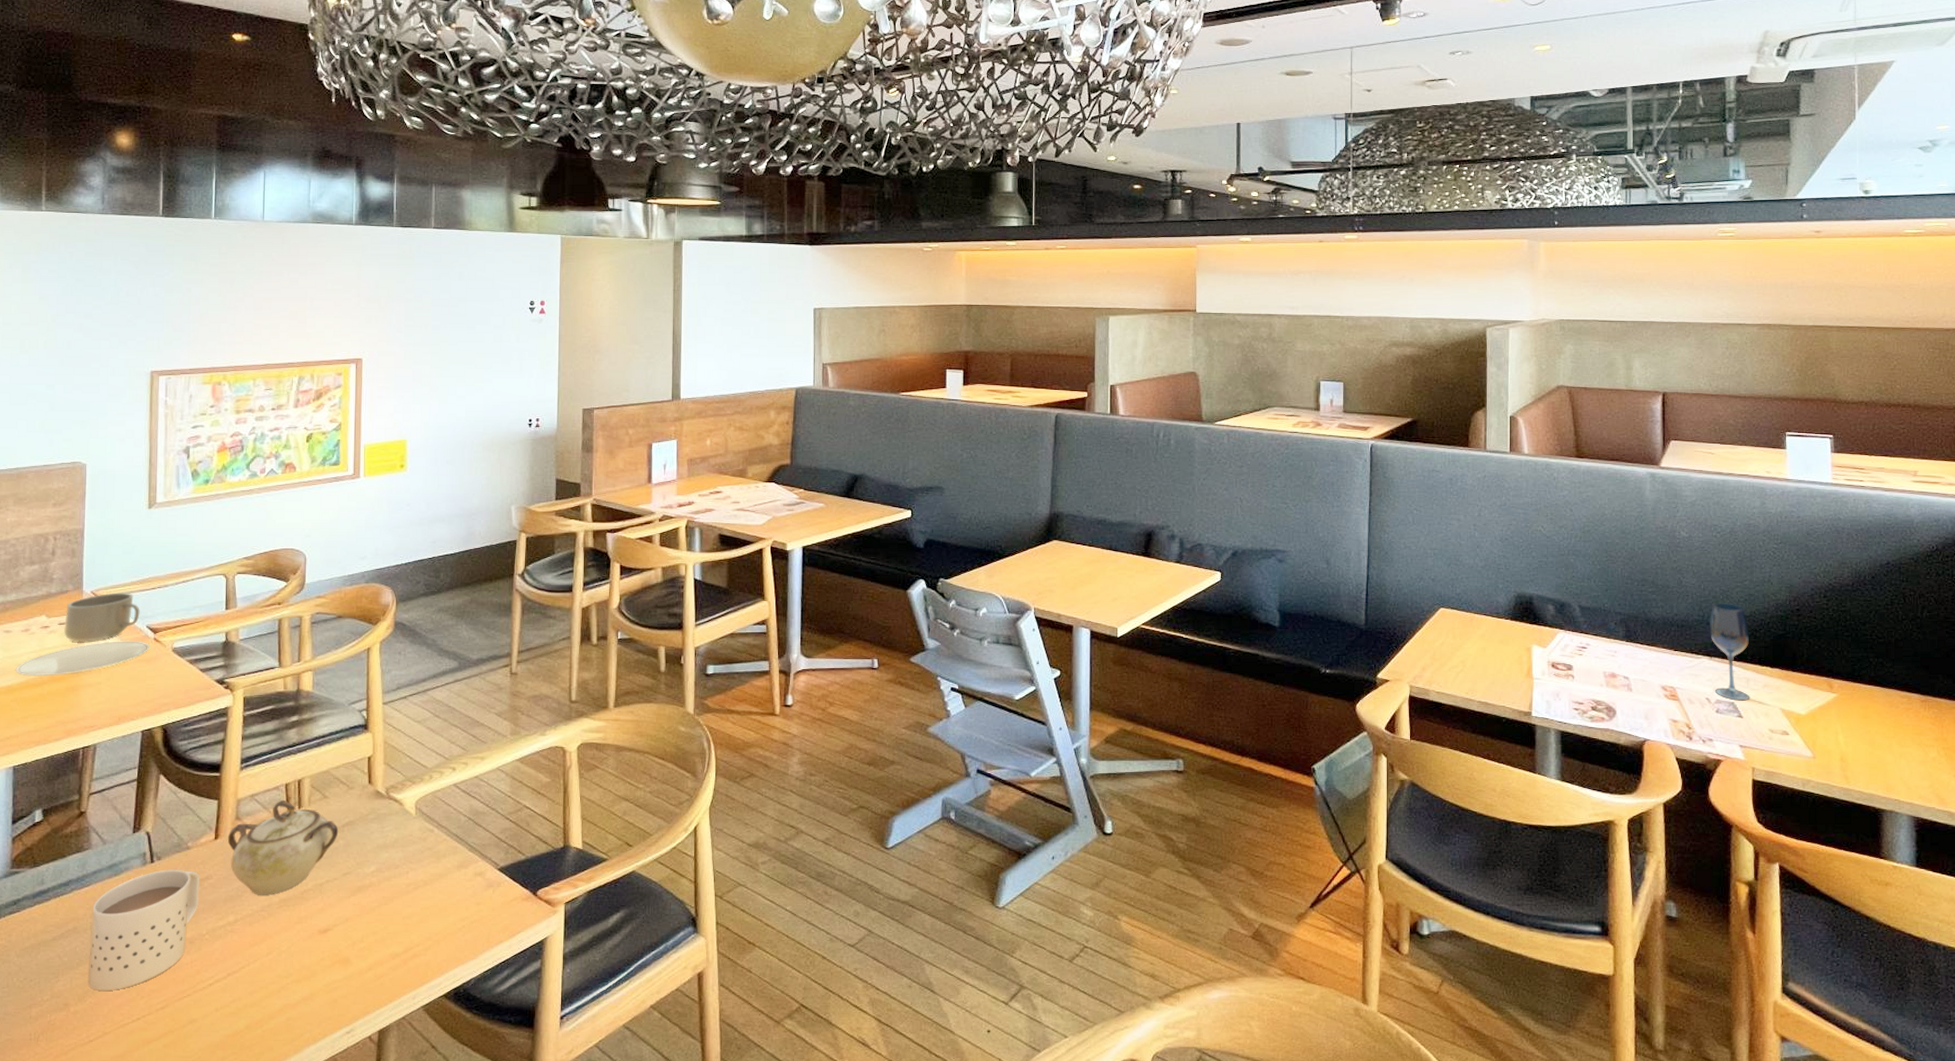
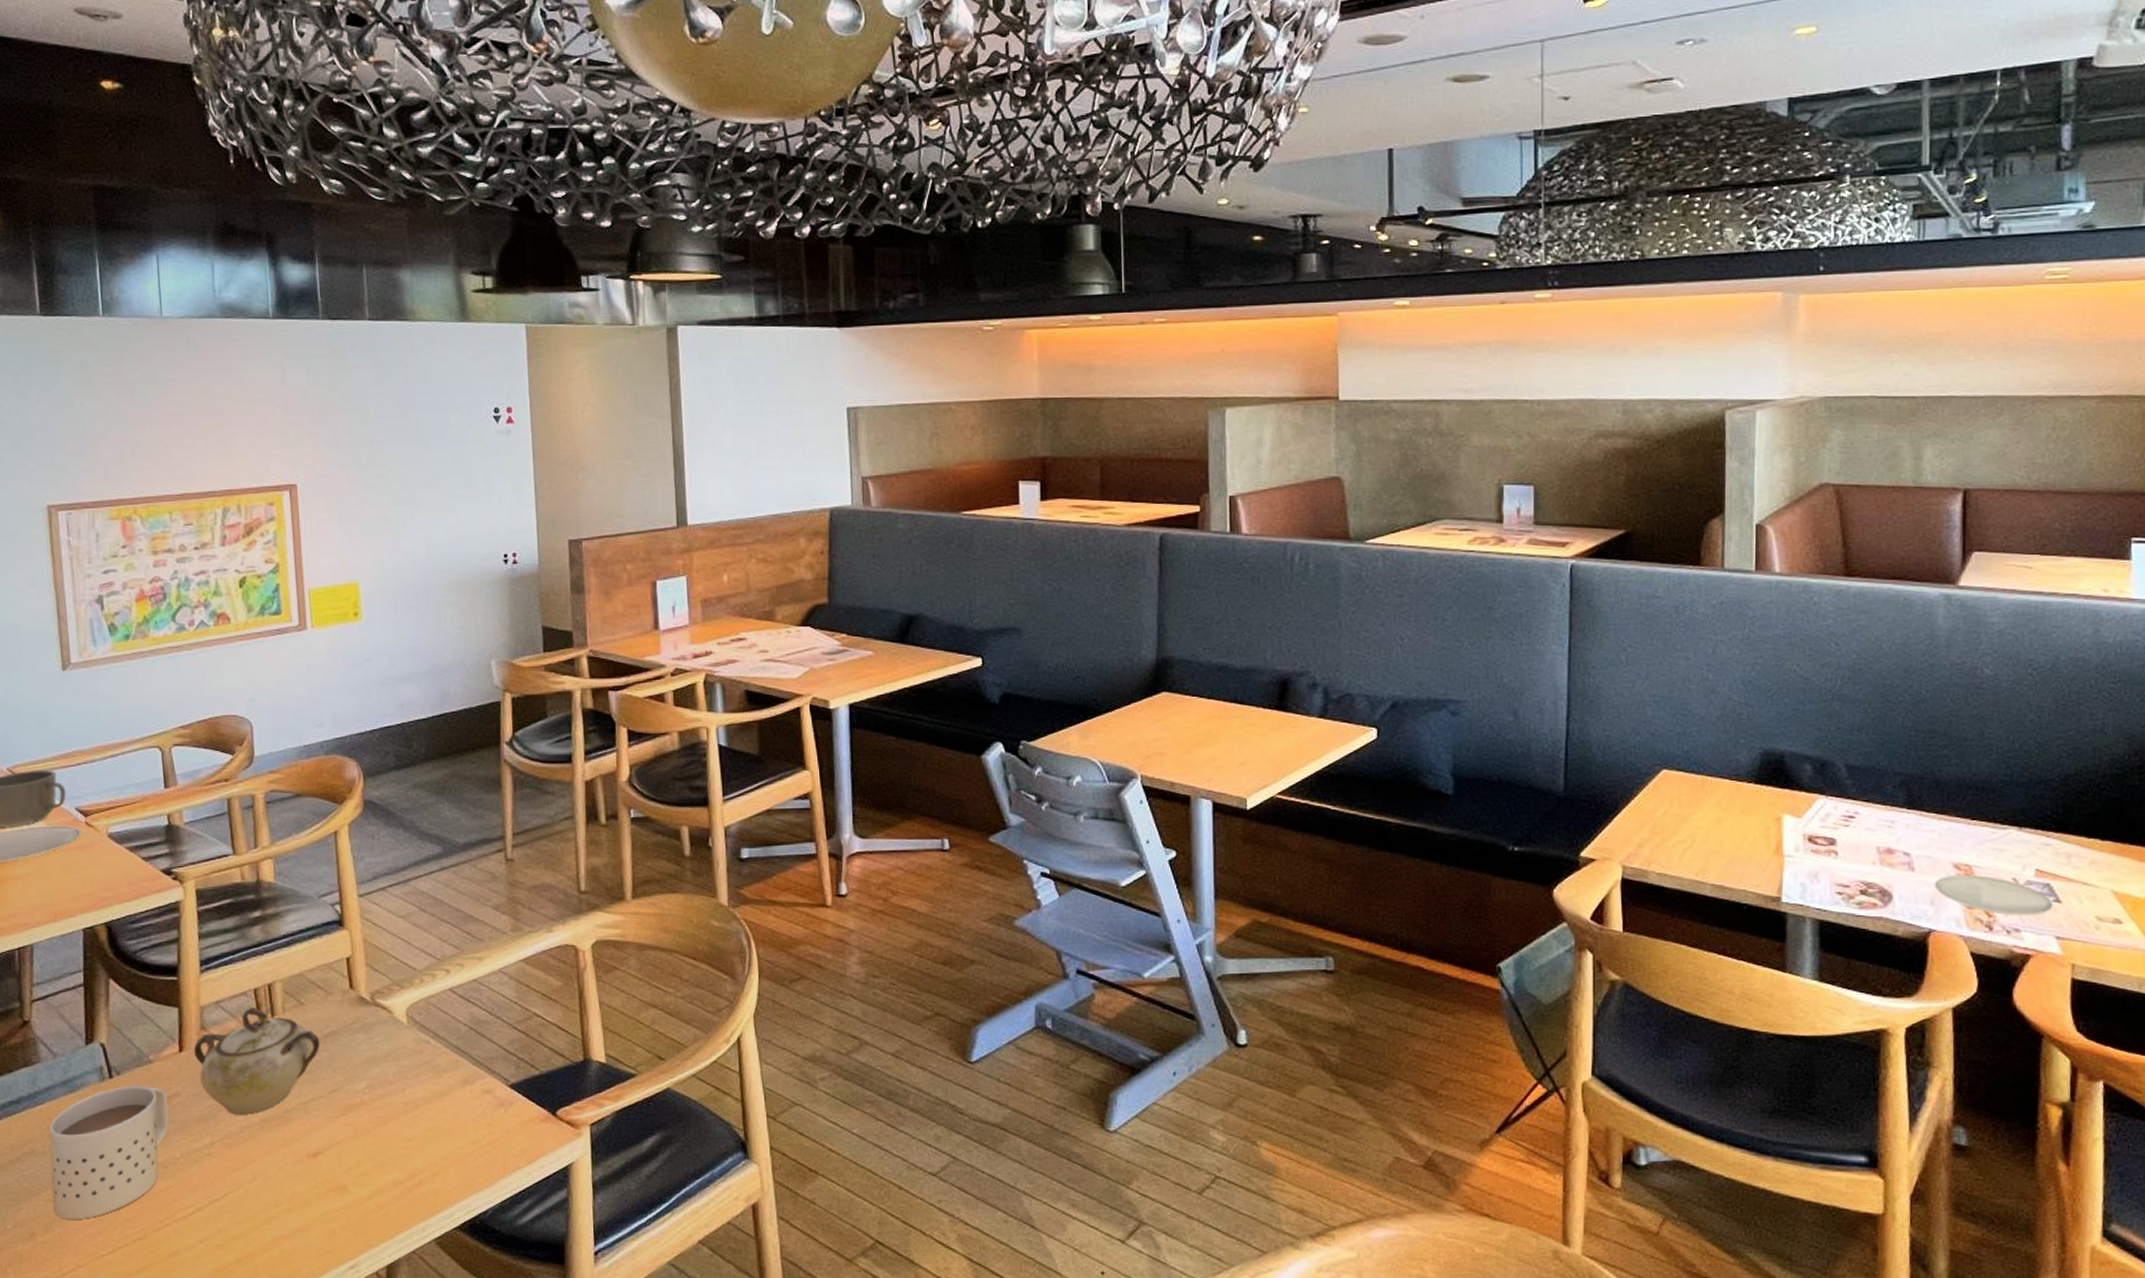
plate: none [1647,694,1737,728] -> present [1934,874,2054,916]
wineglass: present [1709,603,1750,701] -> none [2018,759,2074,882]

